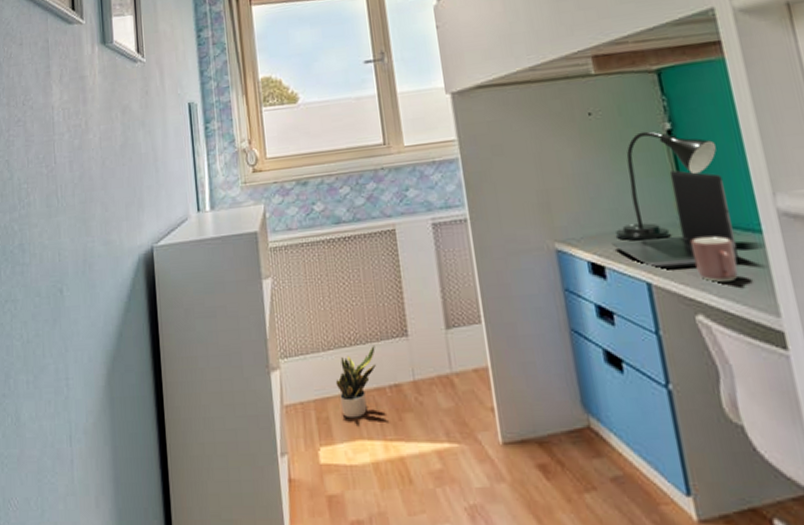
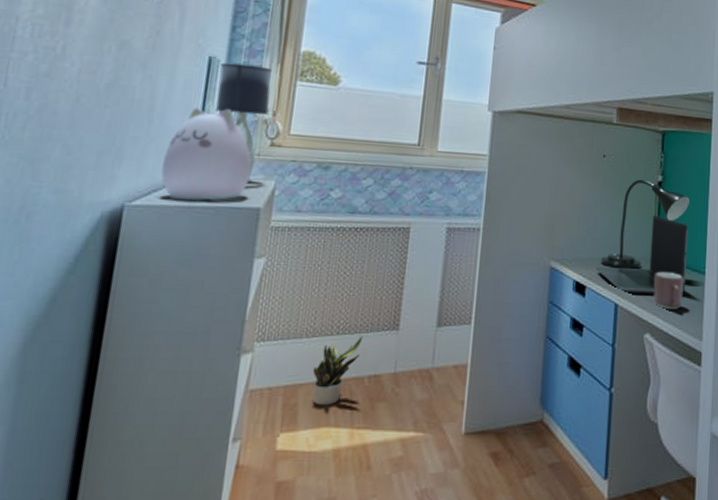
plush toy: none [173,146,243,235] -> present [161,107,252,201]
table lamp: none [197,100,245,209] -> present [214,62,273,182]

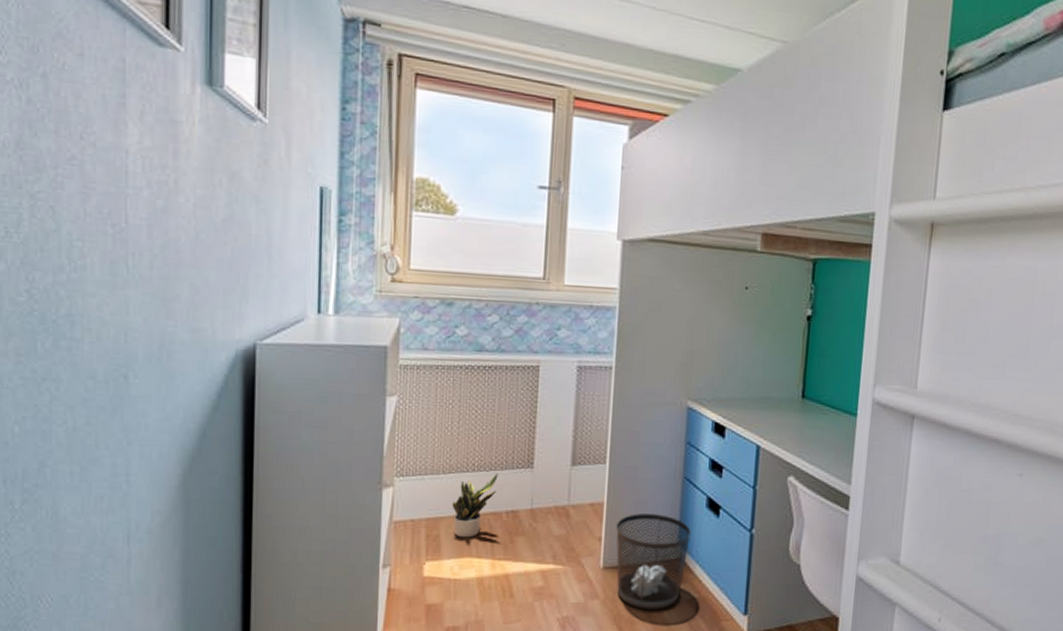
plush toy: present [161,107,252,201] -> none [287,241,375,339]
table lamp: present [214,62,273,182] -> none [331,193,387,319]
waste bin: none [478,375,553,477] -> present [616,513,691,609]
laptop computer: present [595,215,688,294] -> none [736,353,840,436]
desk lamp: present [600,179,690,269] -> none [741,313,843,410]
mug: present [653,271,684,309] -> none [798,412,833,452]

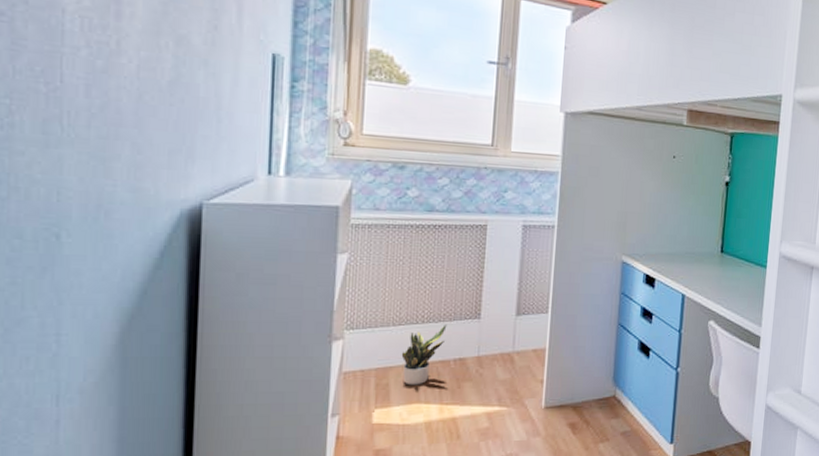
waste bin: present [616,513,691,609] -> none [557,357,624,443]

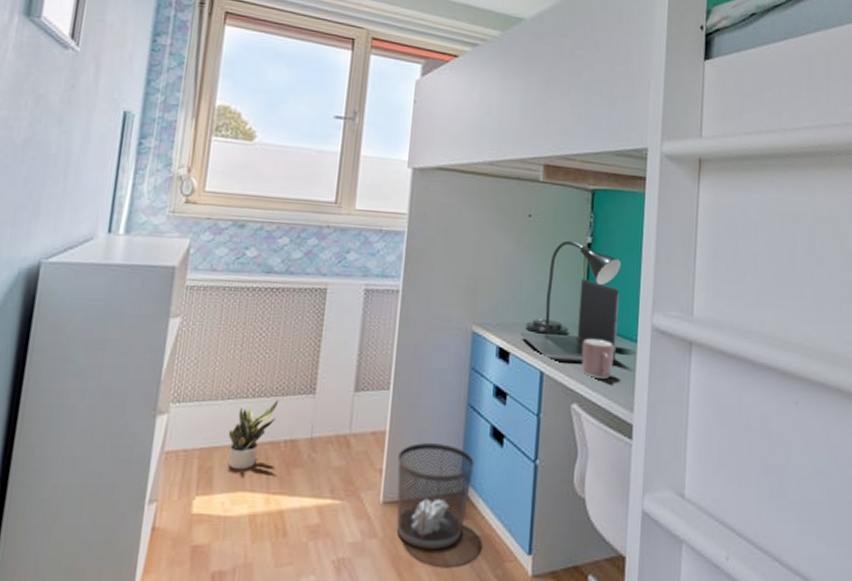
waste bin: none [557,357,624,443] -> present [396,443,474,549]
laptop computer: none [664,213,752,286] -> present [520,279,619,363]
desk lamp: none [669,179,756,263] -> present [525,240,622,335]
mug: none [718,265,747,299] -> present [581,338,614,379]

